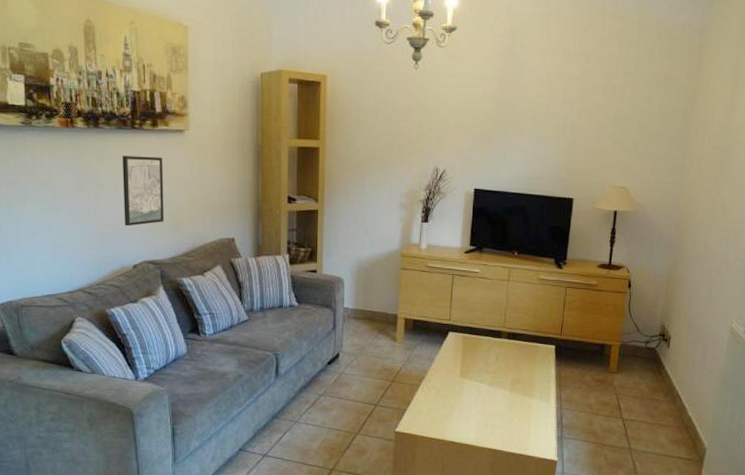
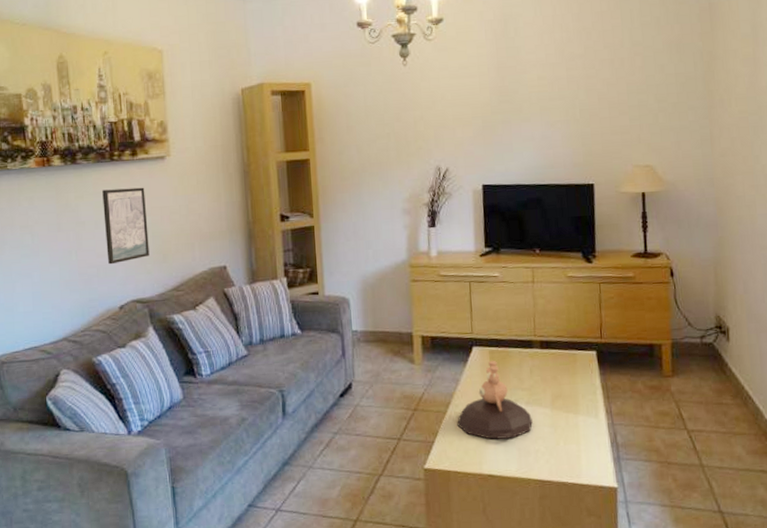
decorative bowl: none [428,346,493,413] -> present [457,361,533,440]

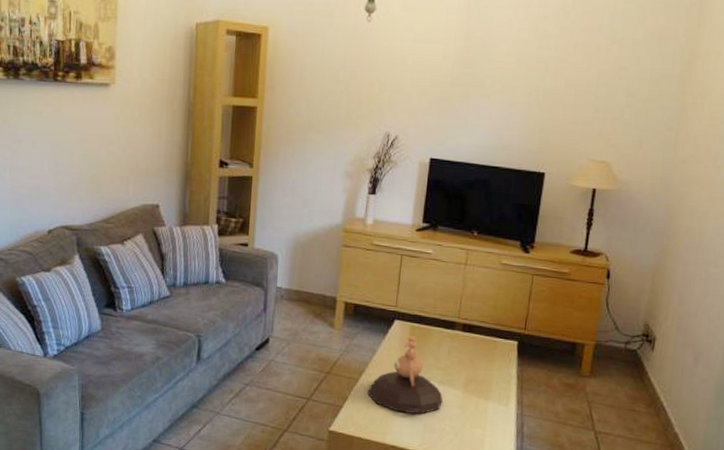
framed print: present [102,187,149,265] -> none [40,110,86,188]

